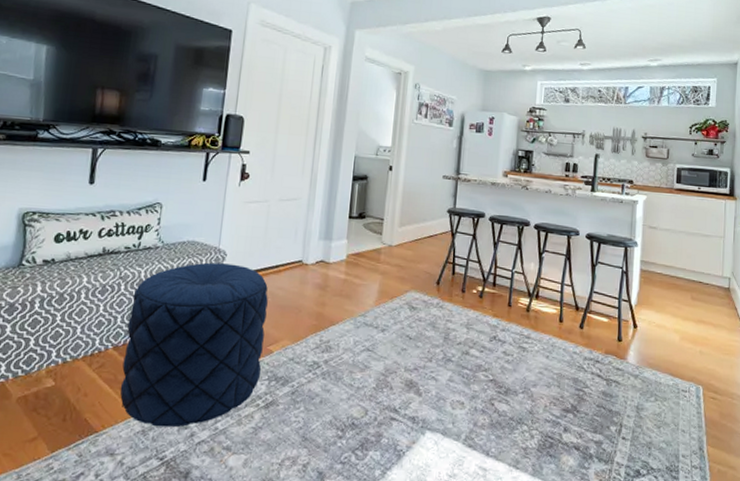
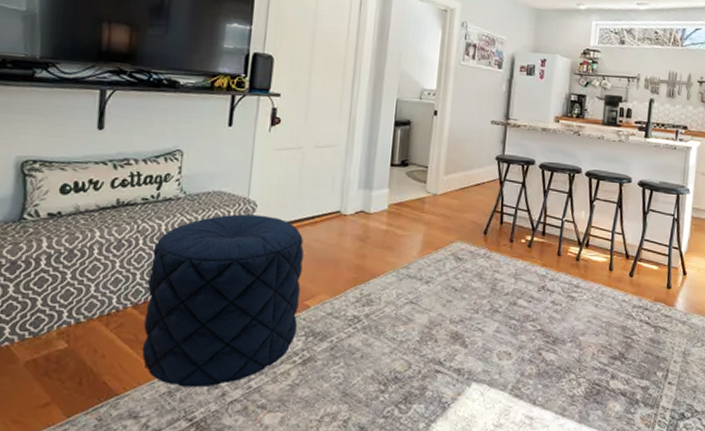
coffee maker: none [549,150,569,182] -> present [601,94,624,128]

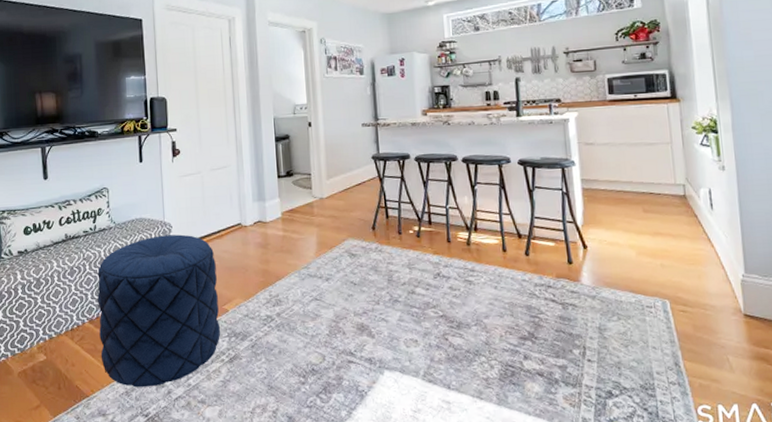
coffee maker: present [601,94,624,128] -> none [467,79,491,112]

